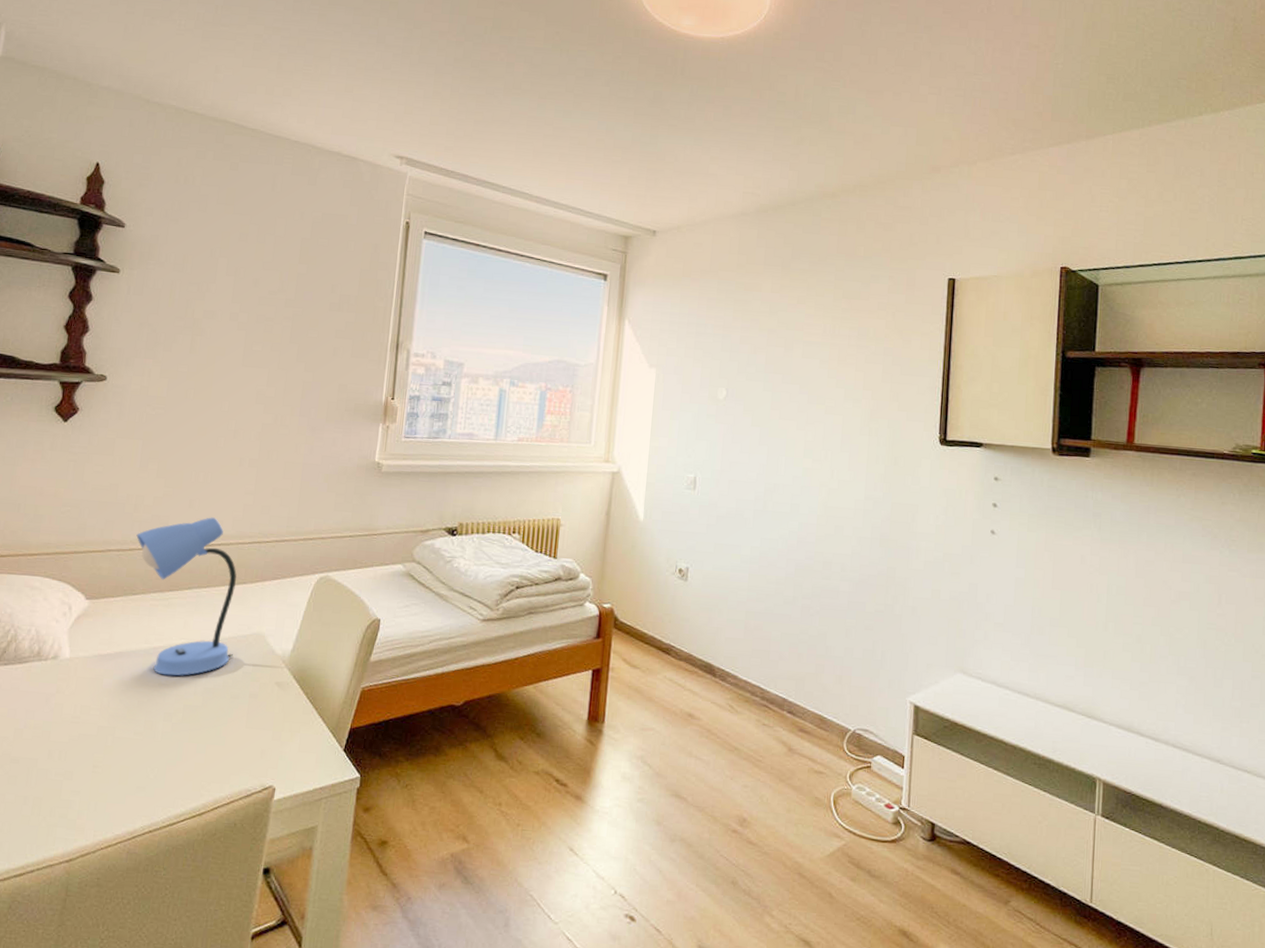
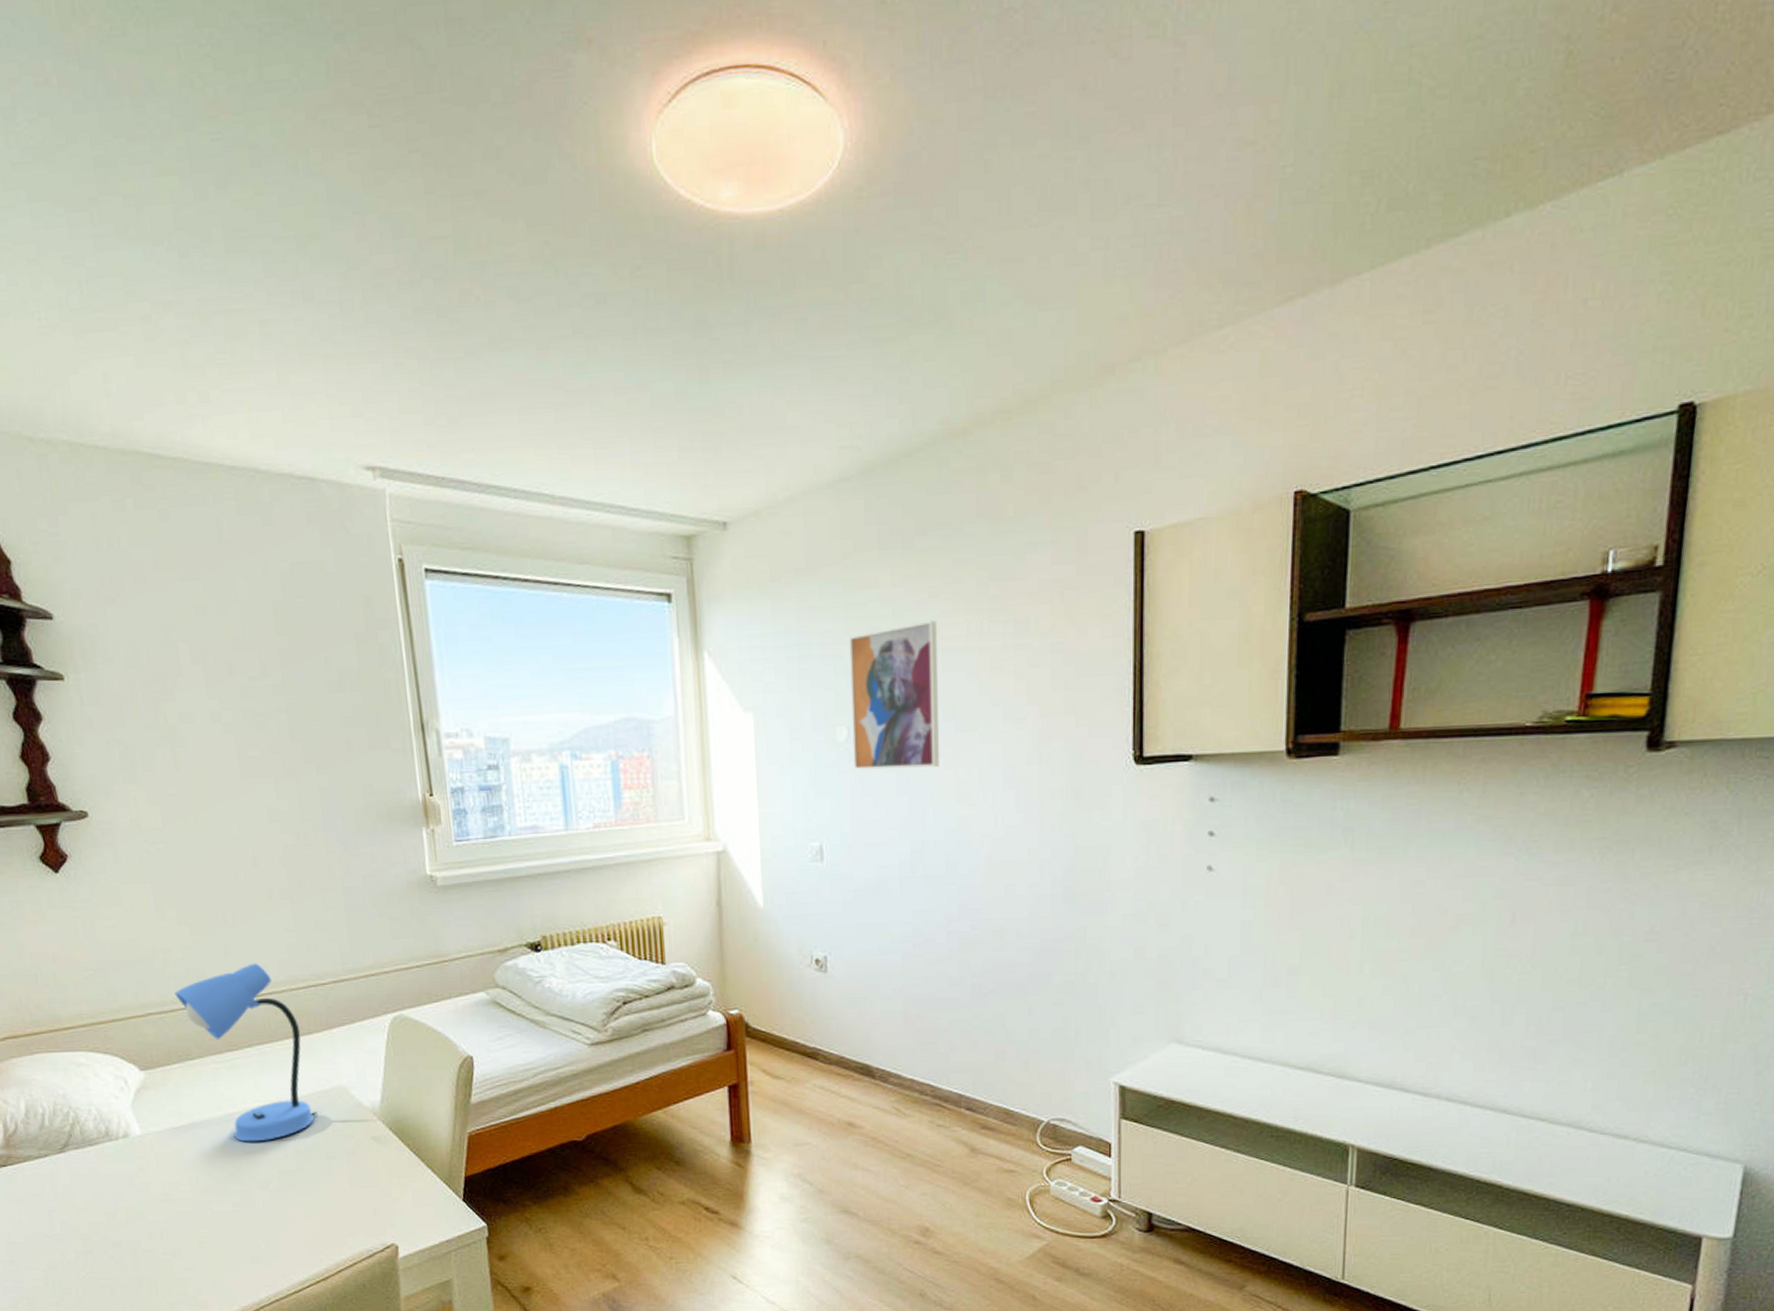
wall art: none [727,319,802,428] -> present [848,620,939,771]

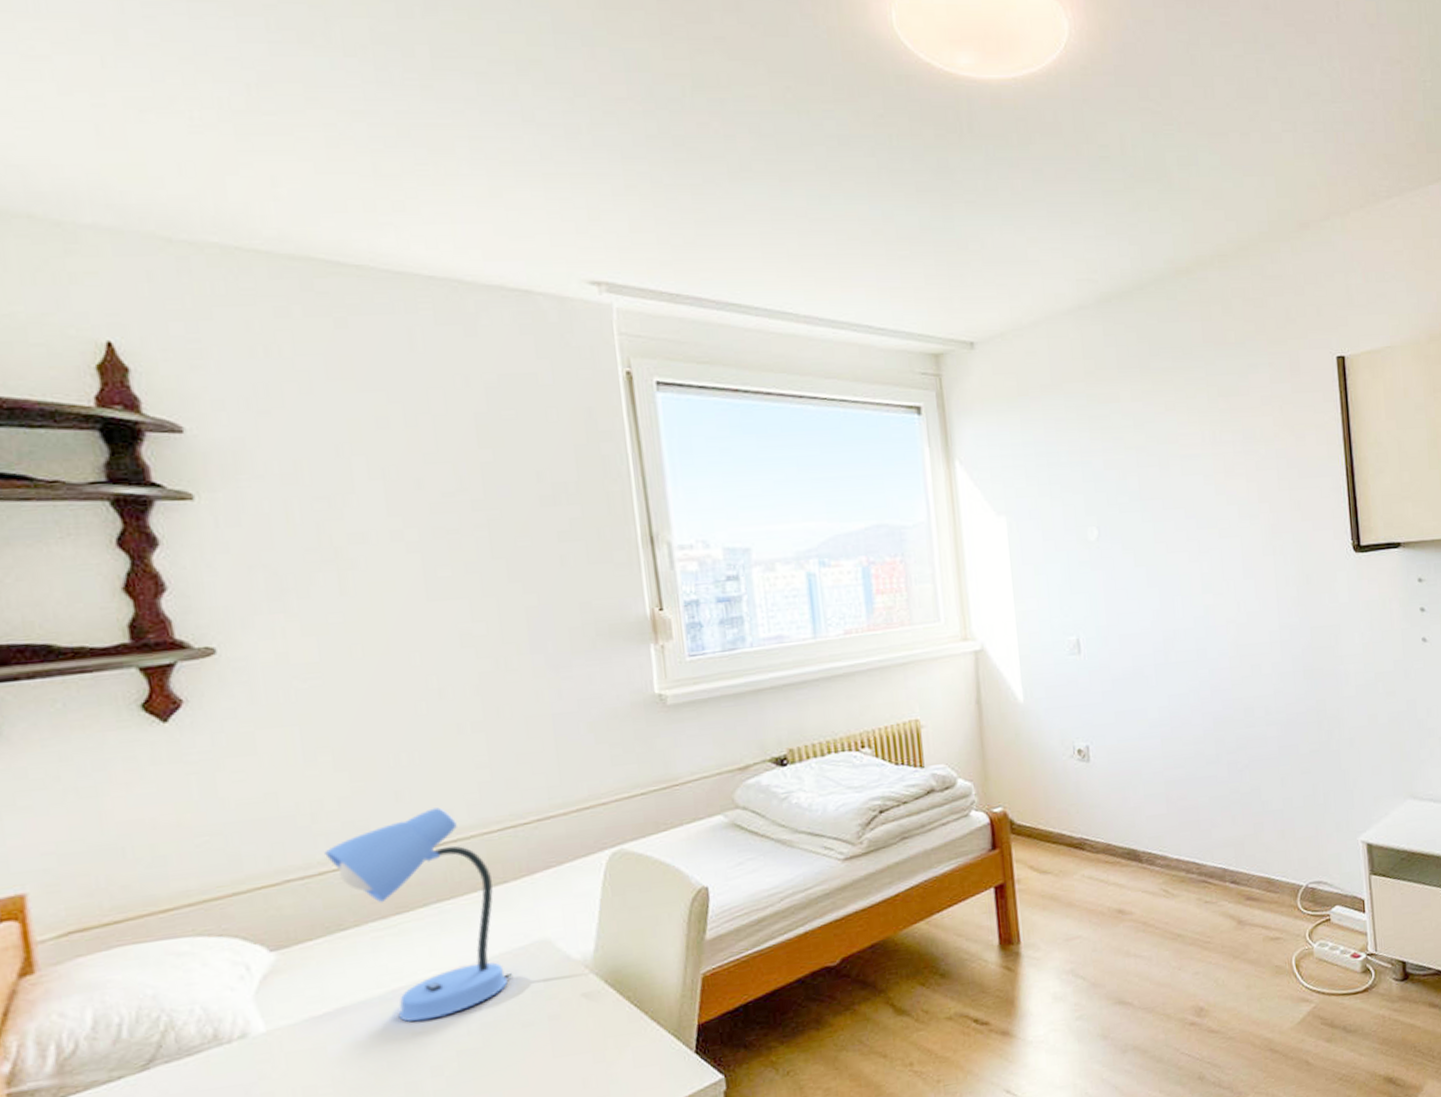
wall art: present [848,620,939,771] -> none [1095,430,1185,567]

